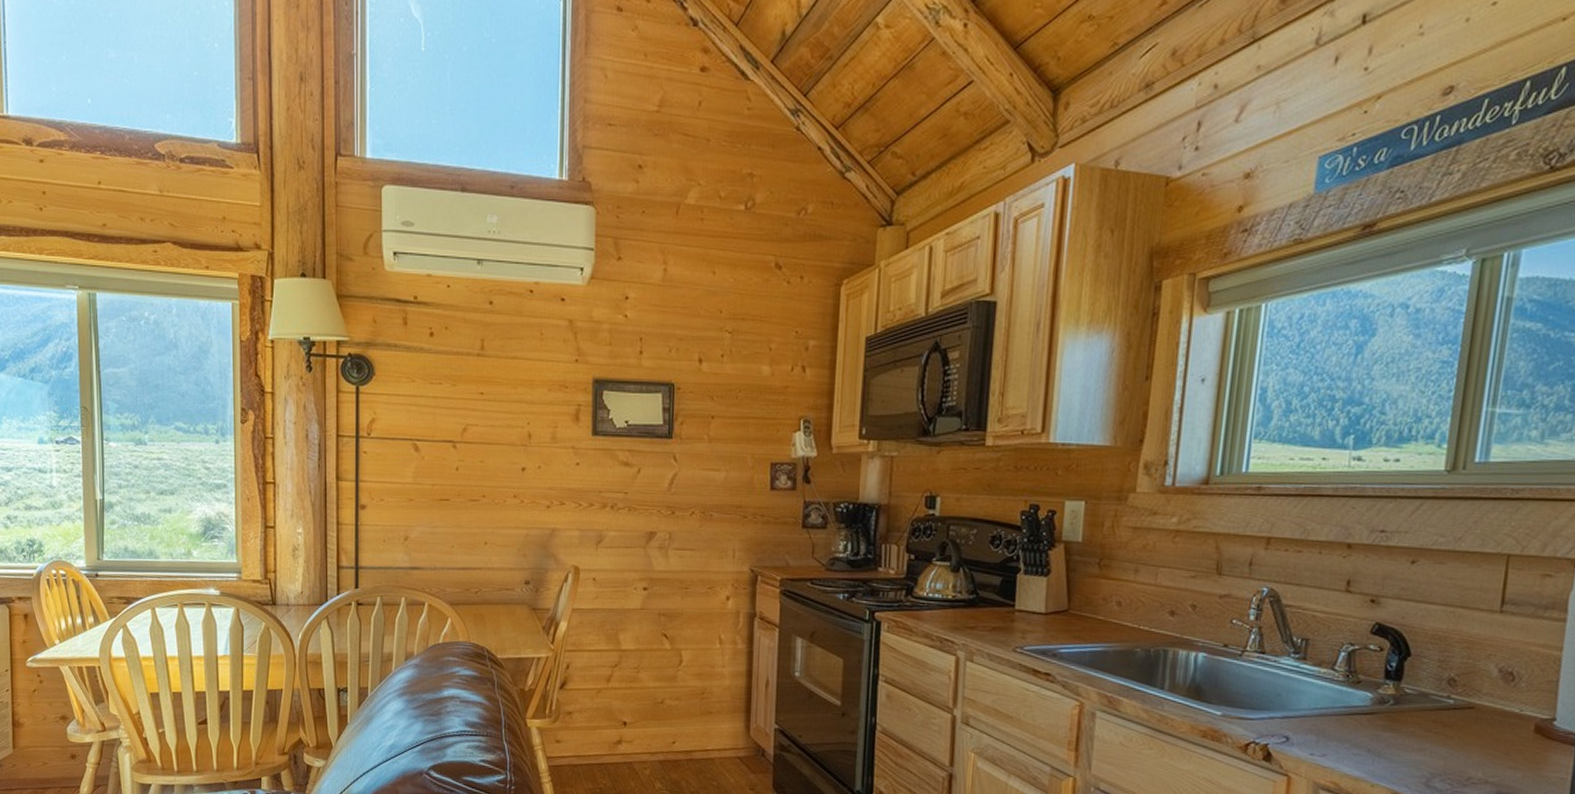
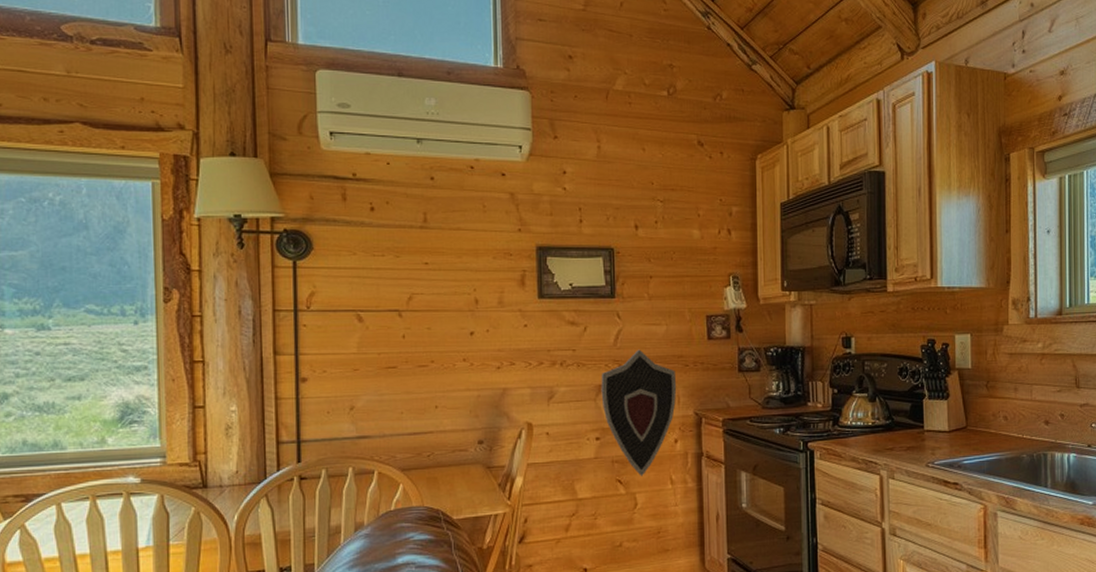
decorative shield: none [651,496,733,632] -> present [601,349,677,476]

